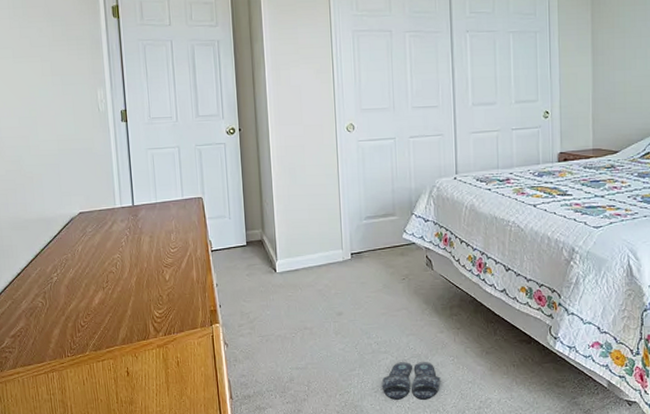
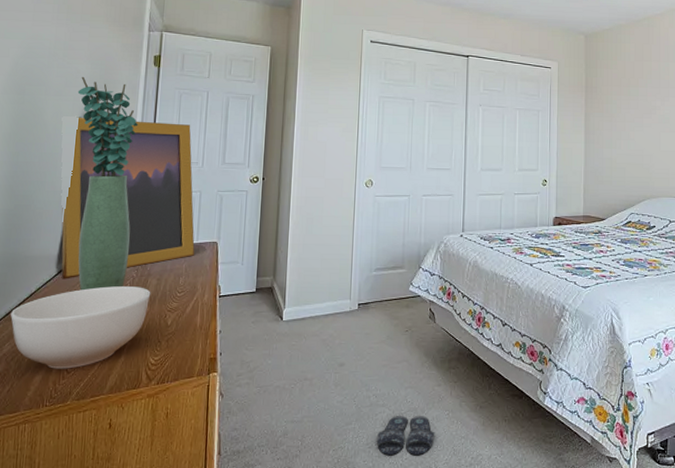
bowl: none [22,244,146,323] -> present [11,286,151,369]
vase: none [43,35,120,250] -> present [77,76,139,291]
picture frame: none [47,77,181,240] -> present [61,117,195,279]

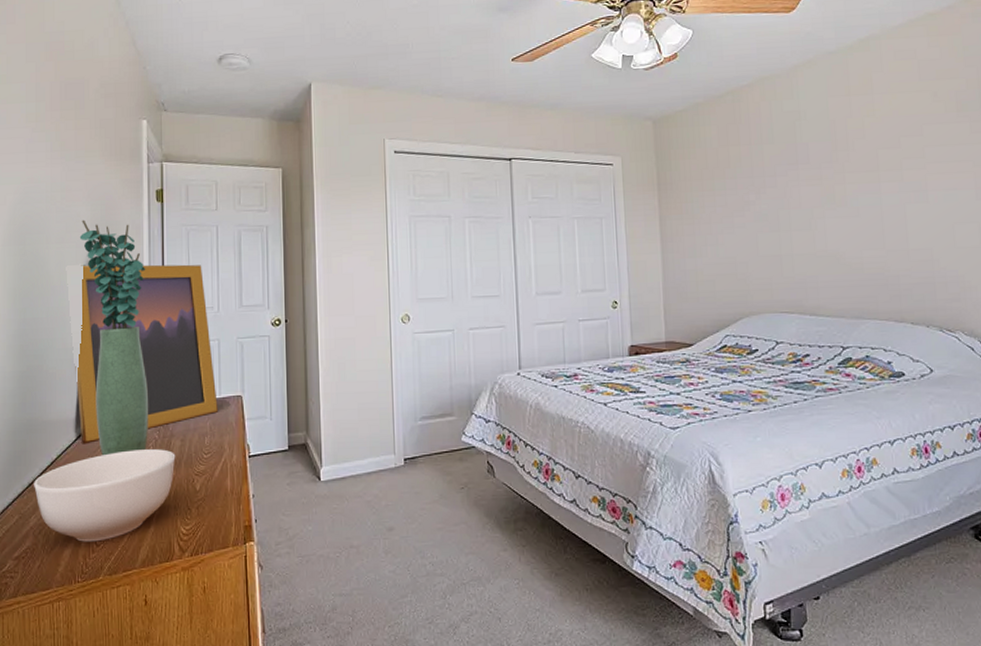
slippers: present [377,416,435,456] -> none [438,586,505,632]

